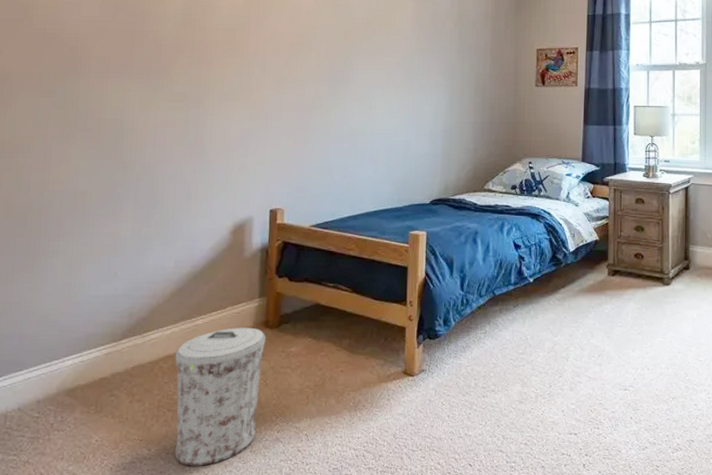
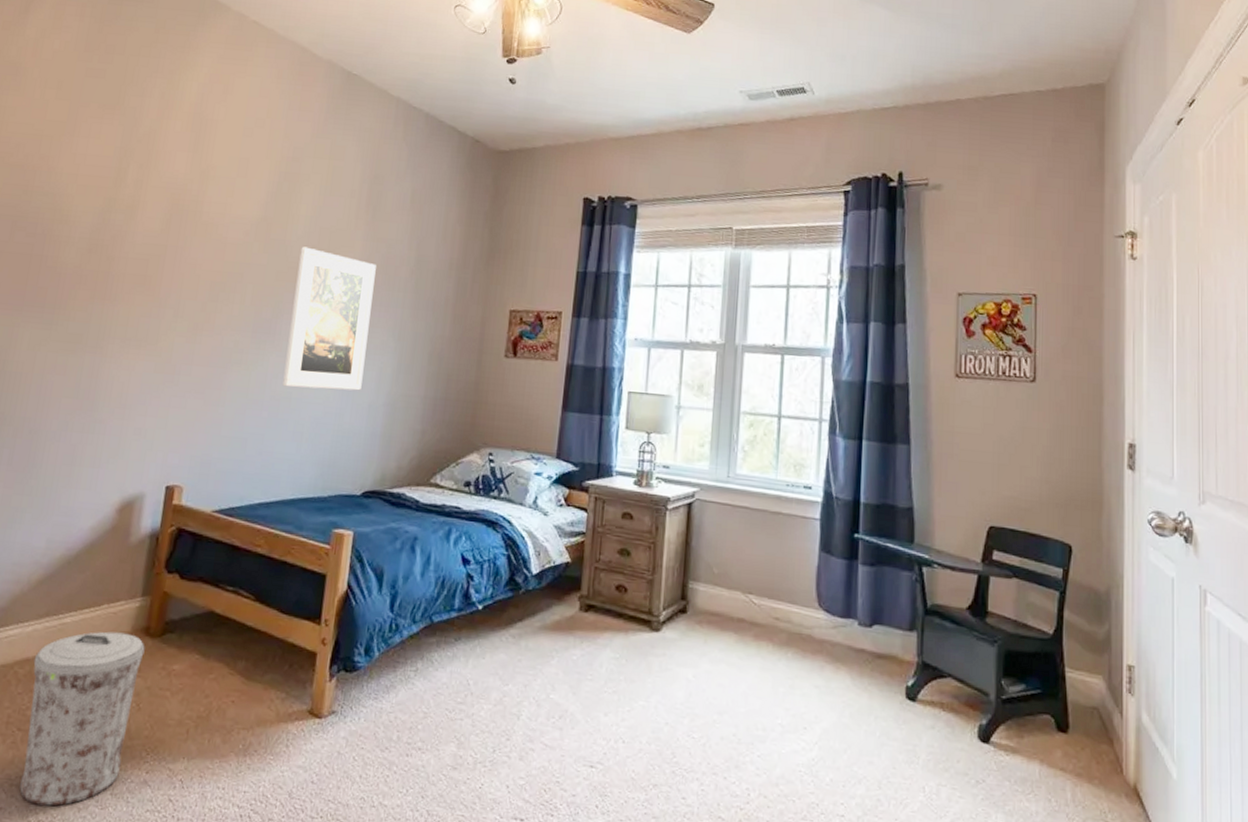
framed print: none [358,9,426,123] -> present [282,246,376,391]

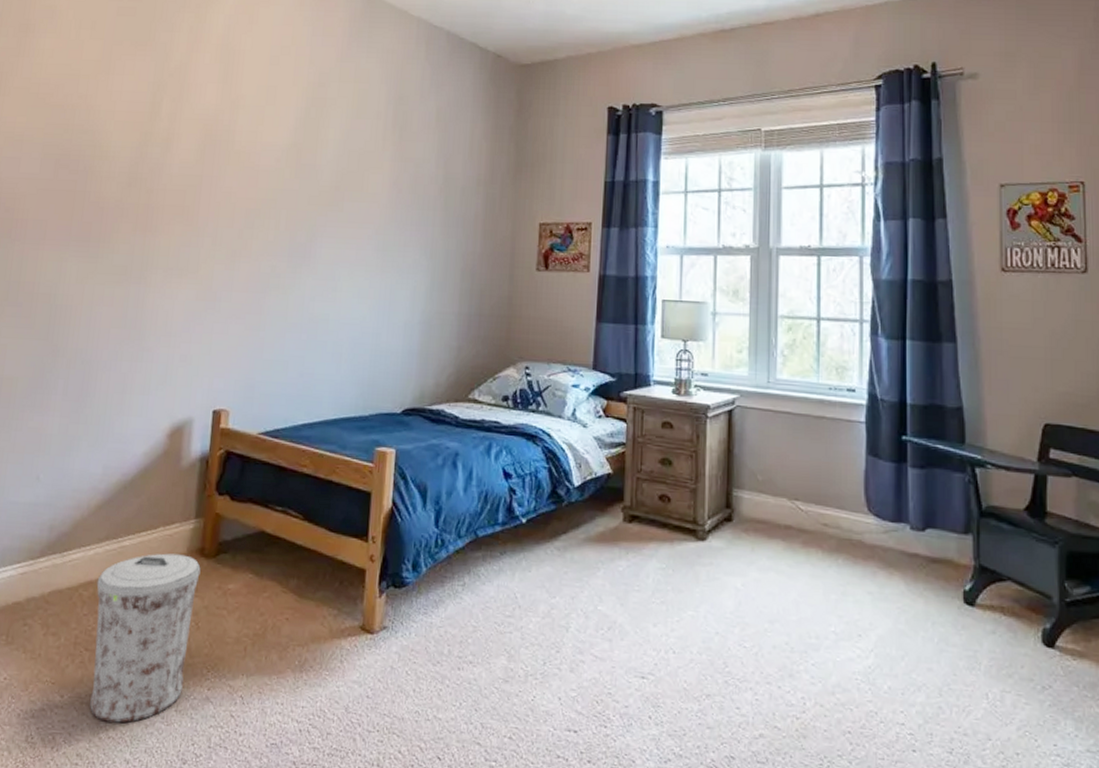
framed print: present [282,246,376,391] -> none [320,170,405,310]

